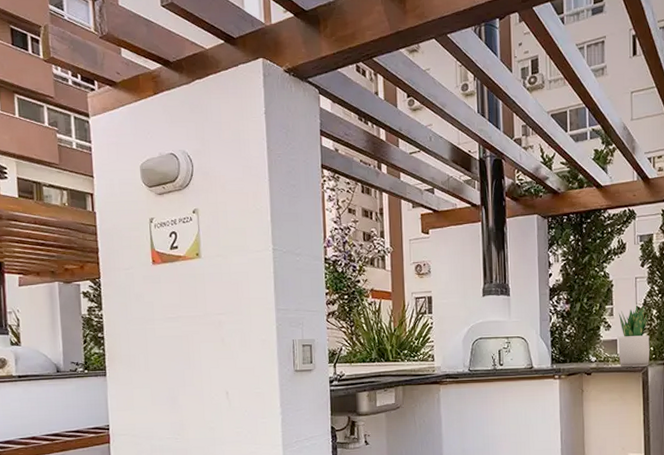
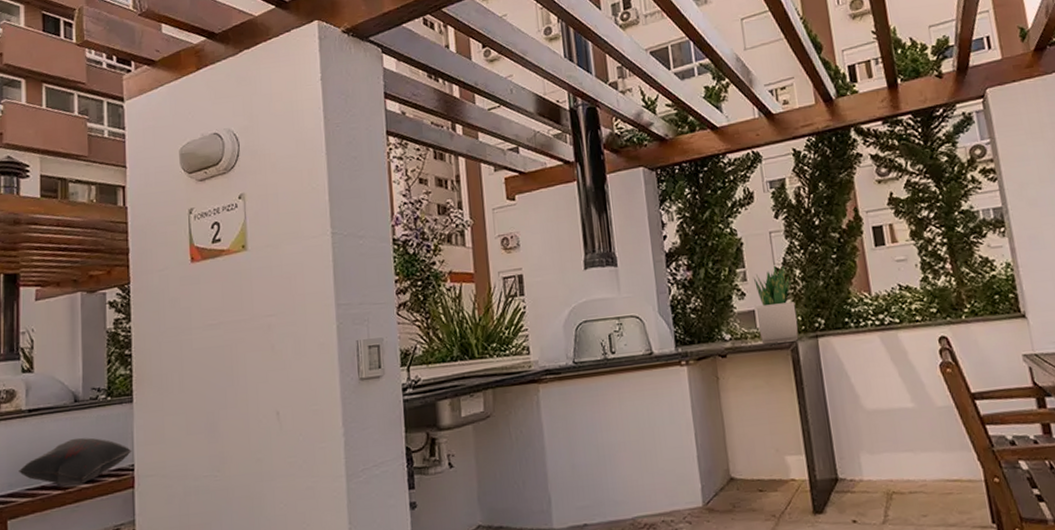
cushion: none [13,401,107,439] -> present [19,437,132,486]

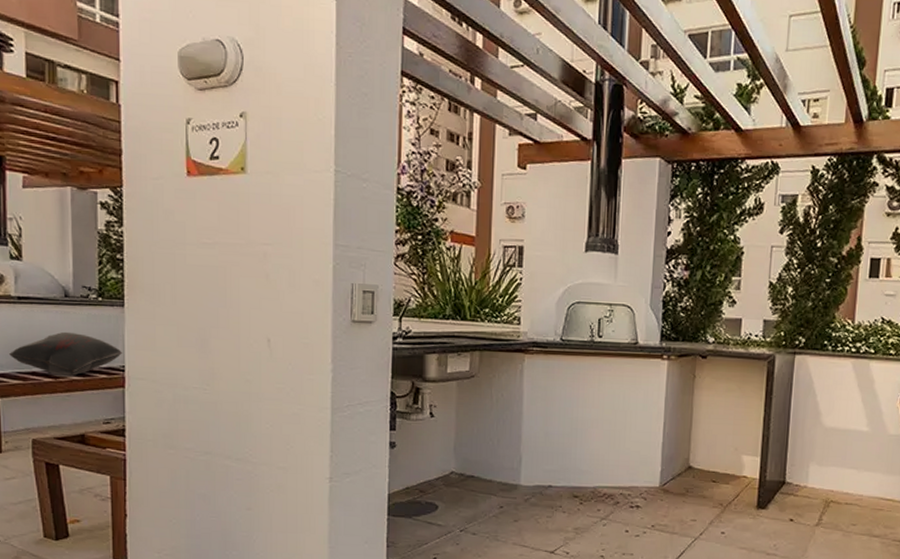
planter: present [752,266,799,345] -> none [741,280,783,354]

